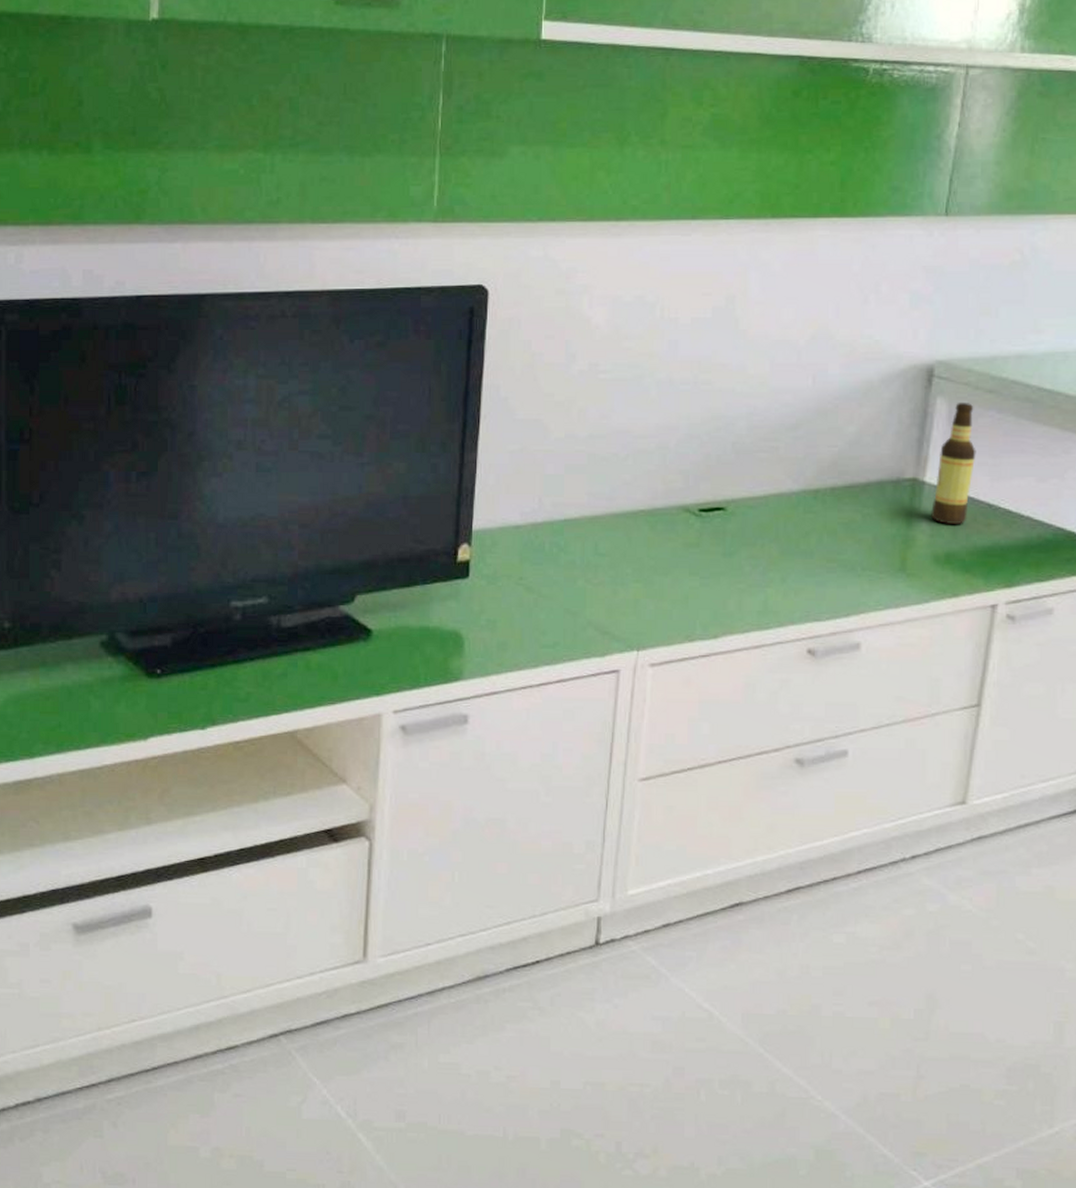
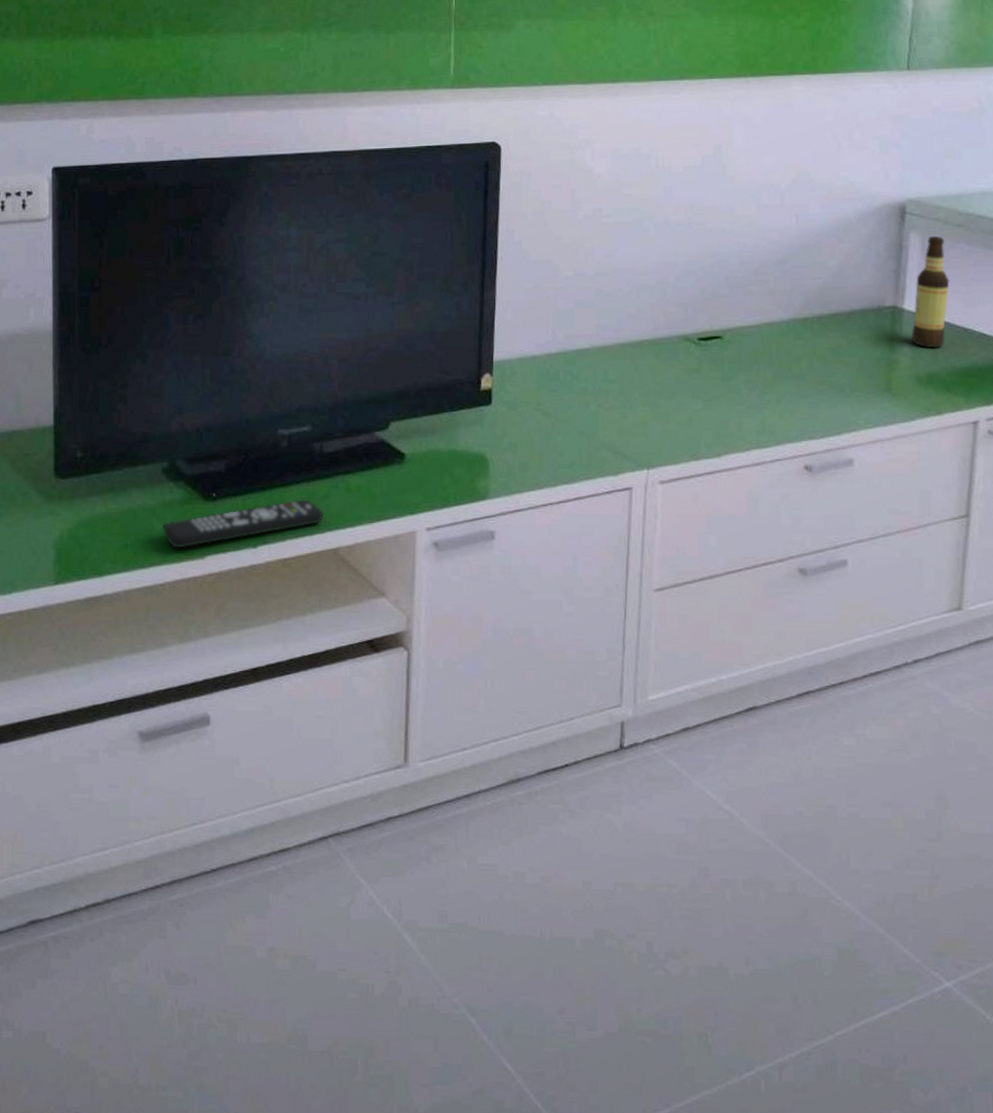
remote control: none [101,677,280,729] -> present [163,499,324,549]

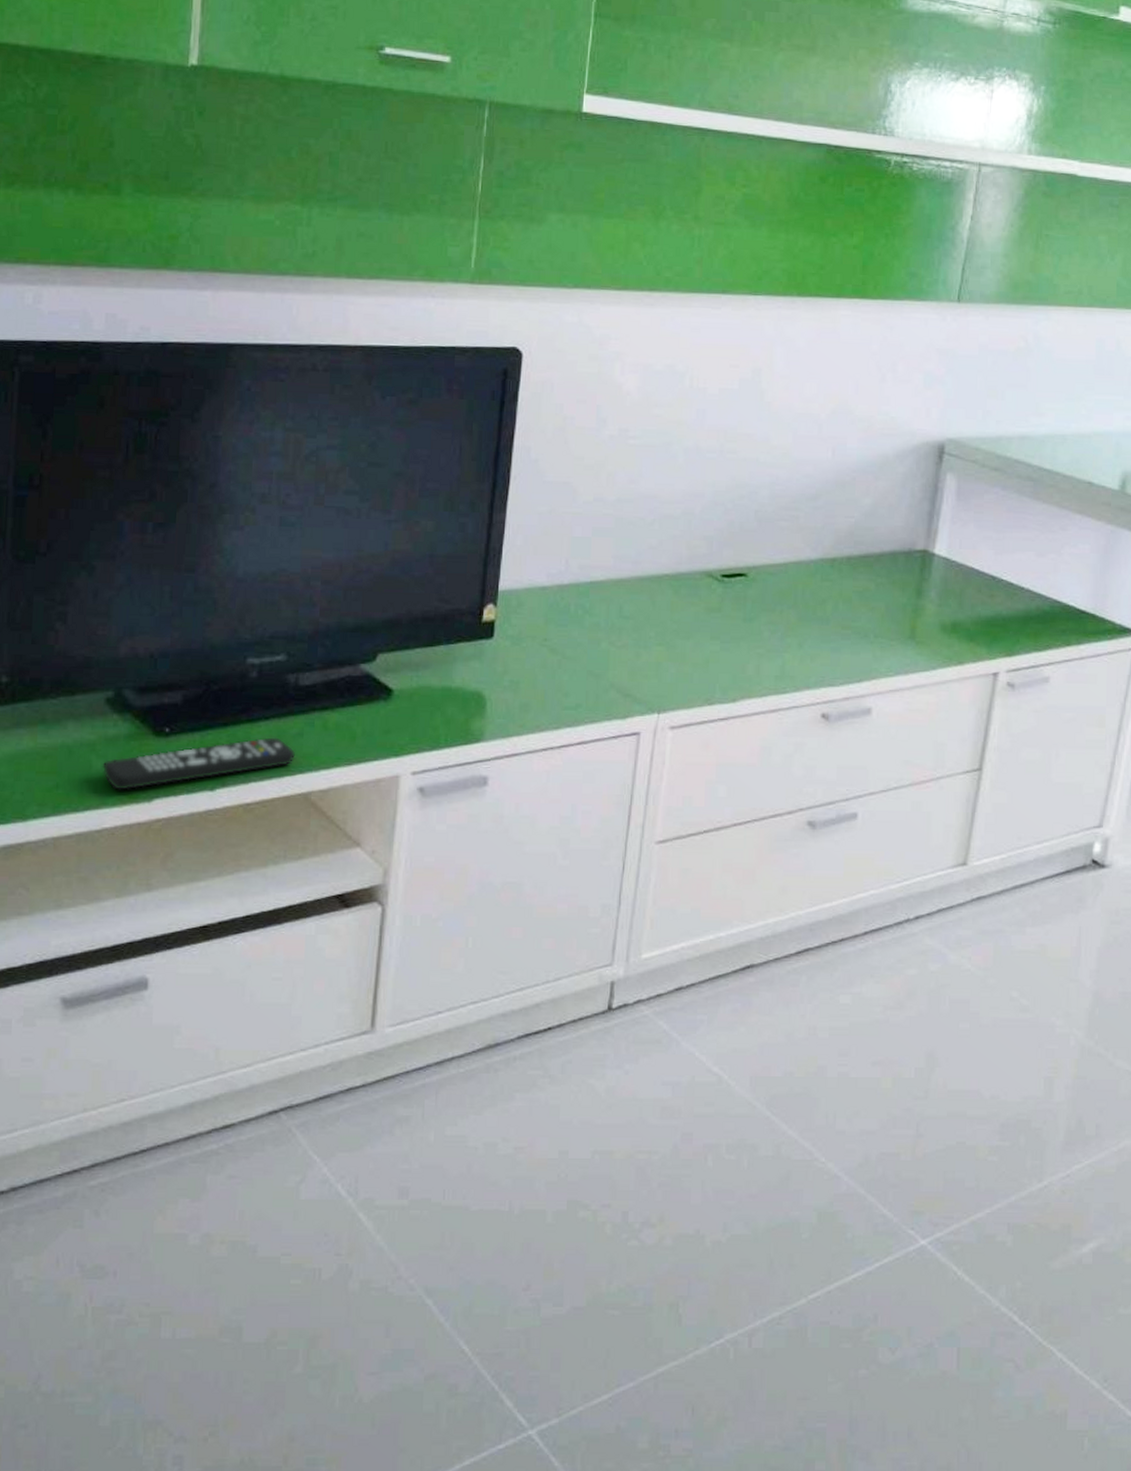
bottle: present [911,235,950,348] -> none [939,478,982,596]

